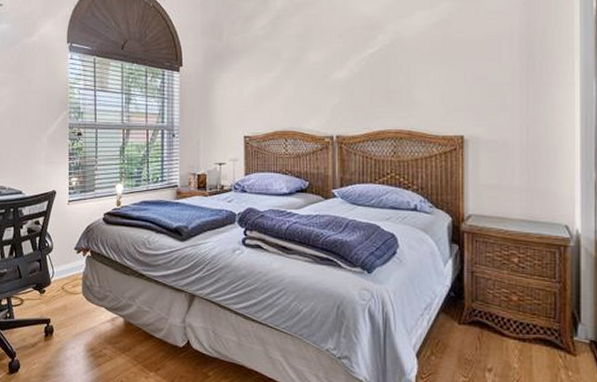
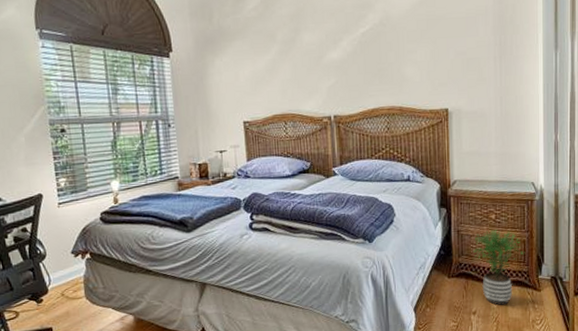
potted plant: none [490,275,556,366] -> present [473,230,525,305]

